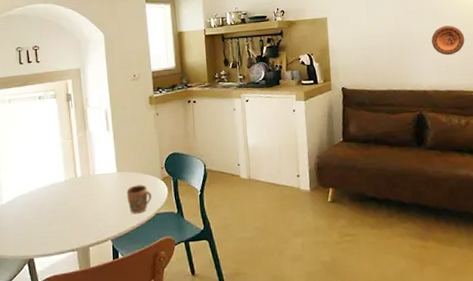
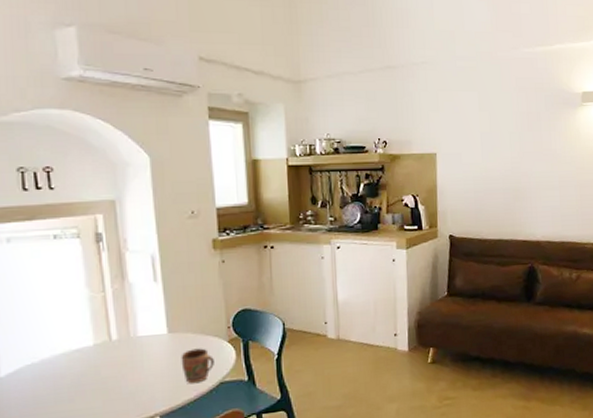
decorative plate: present [431,25,465,56] -> none [548,170,583,204]

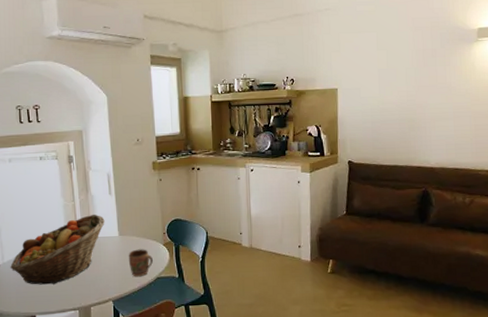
fruit basket: none [10,307,148,404] -> present [10,214,105,285]

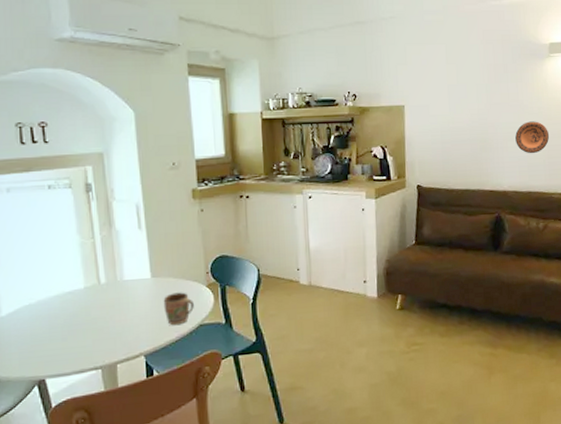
fruit basket: present [10,214,105,285] -> none [10,252,134,342]
decorative plate: none [443,102,477,133] -> present [515,121,550,154]

